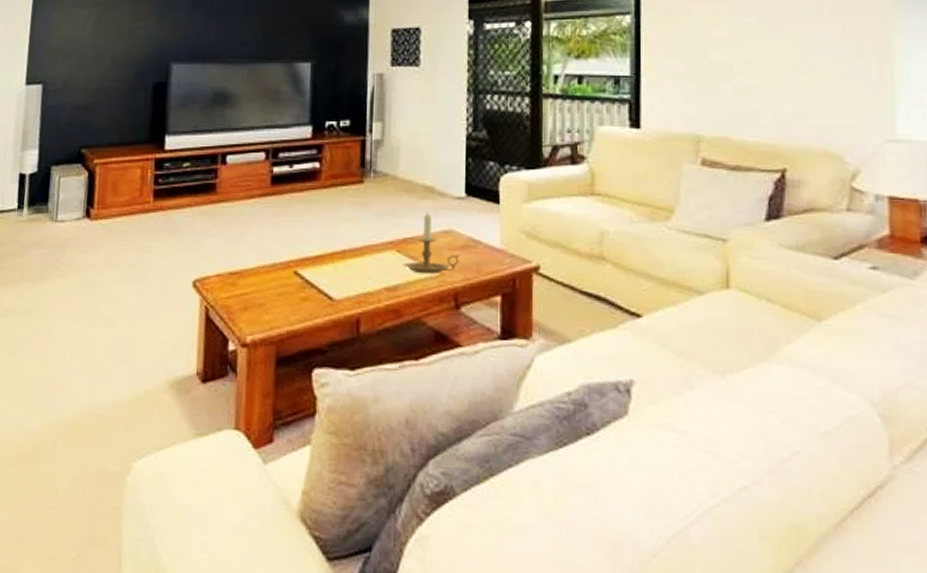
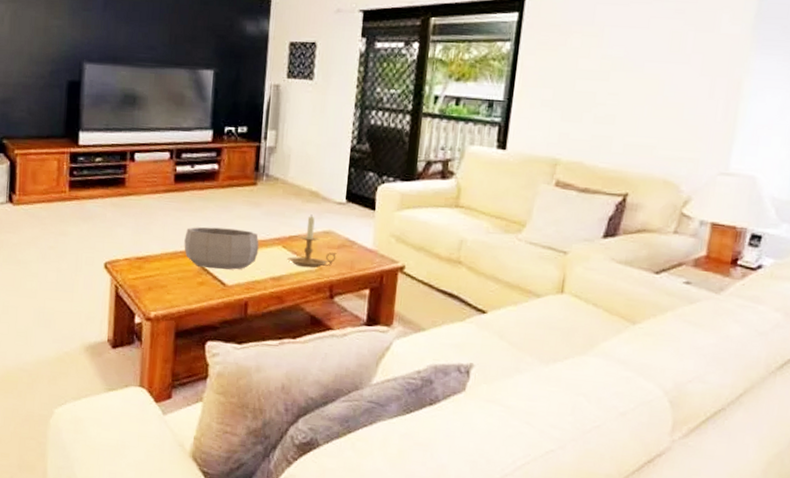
decorative bowl: none [283,233,370,282] -> present [184,227,259,270]

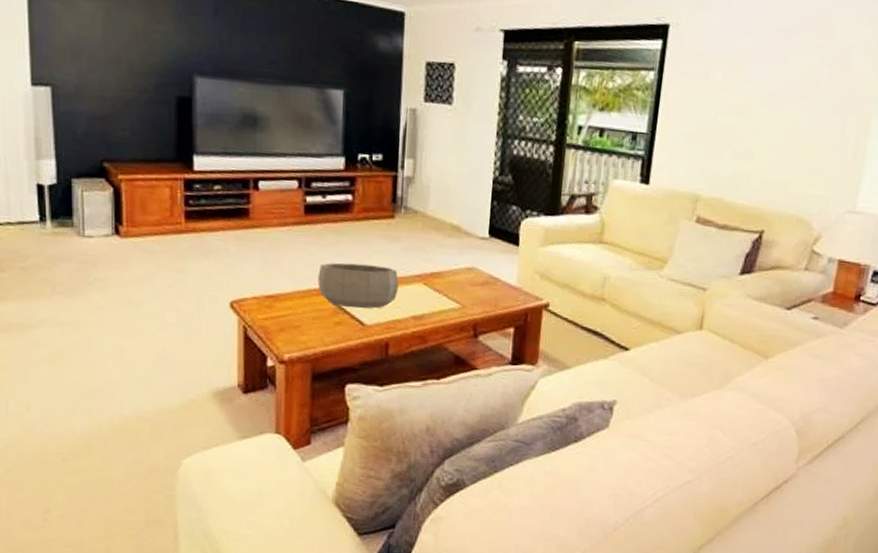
candle holder: present [286,214,337,268] -> none [428,250,480,307]

